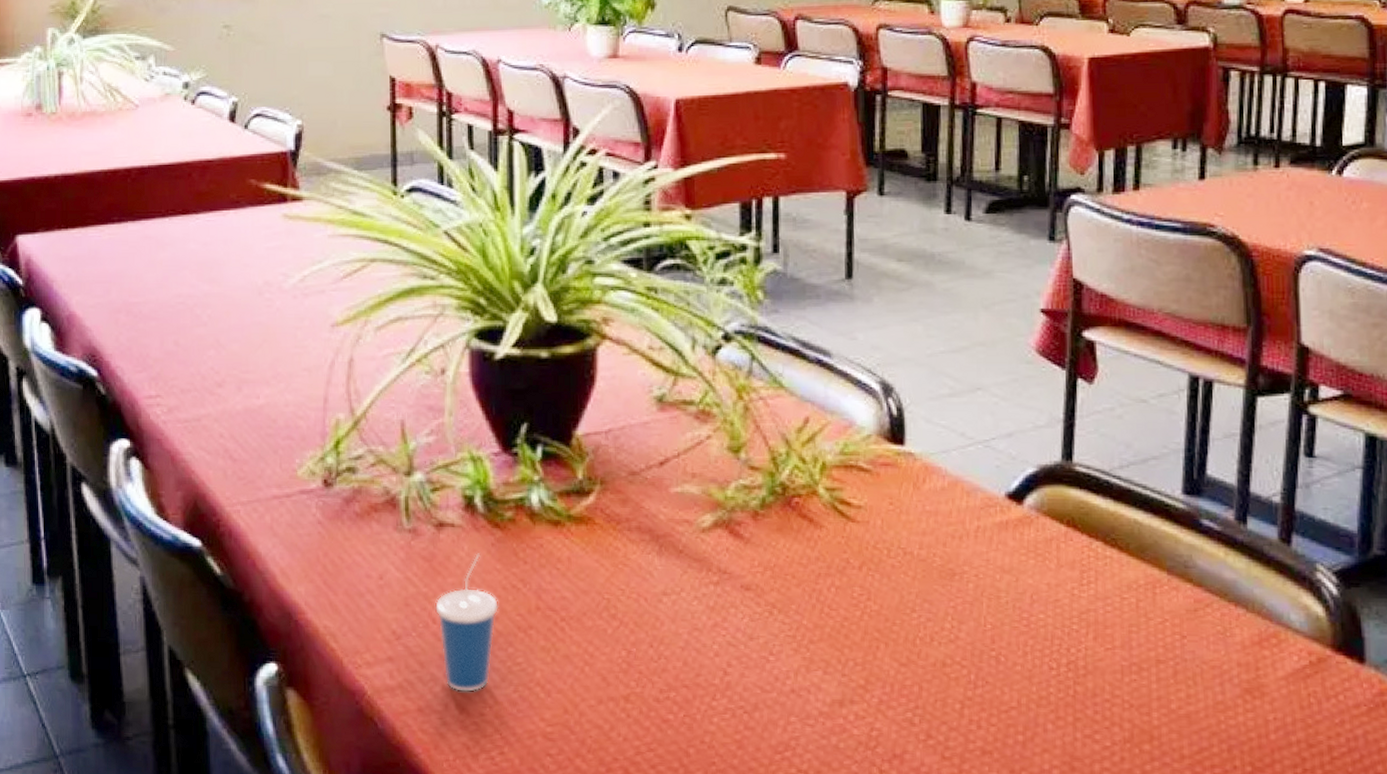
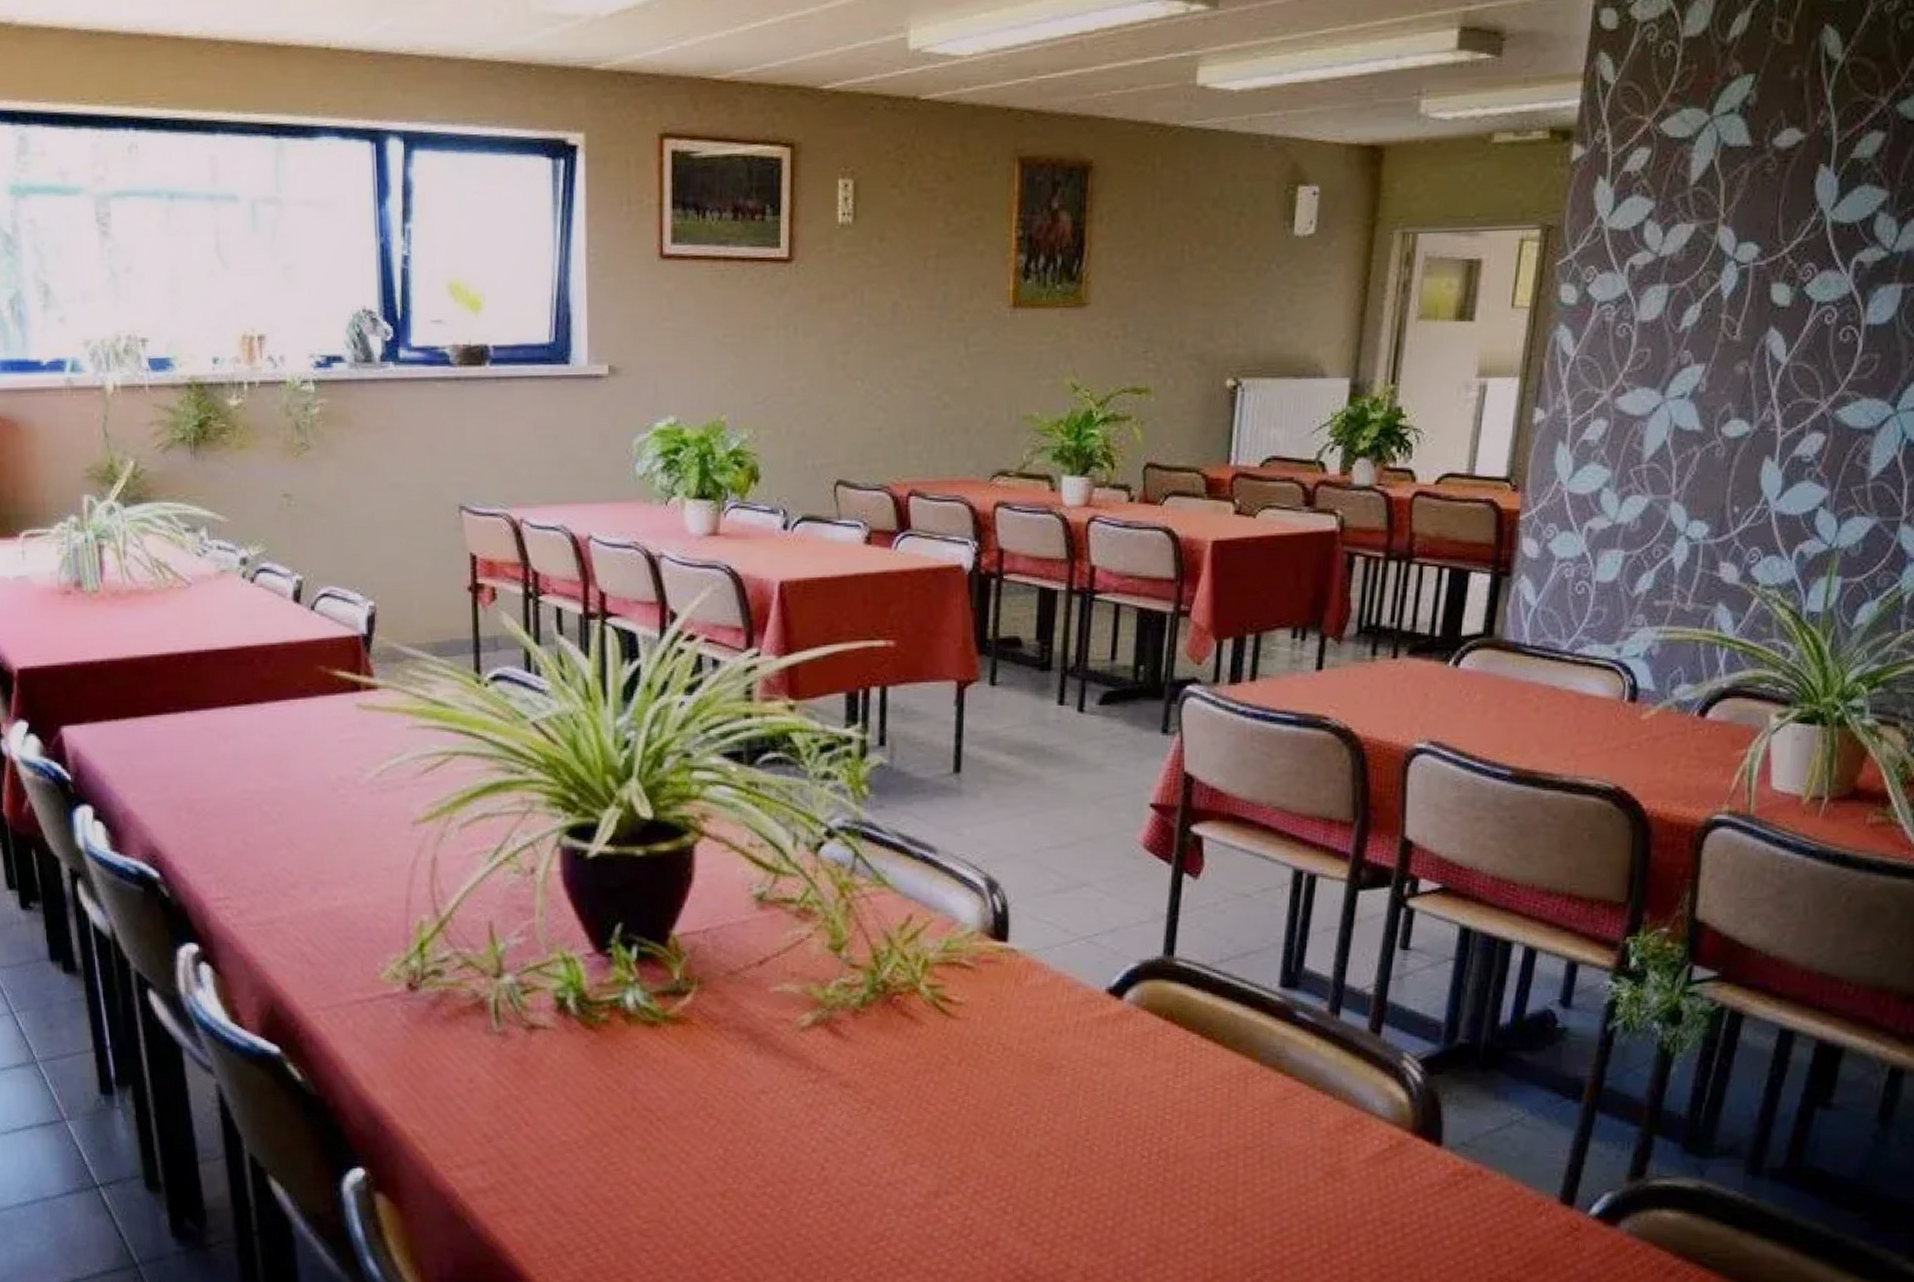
cup: present [435,553,499,693] -> none [528,1055,594,1193]

